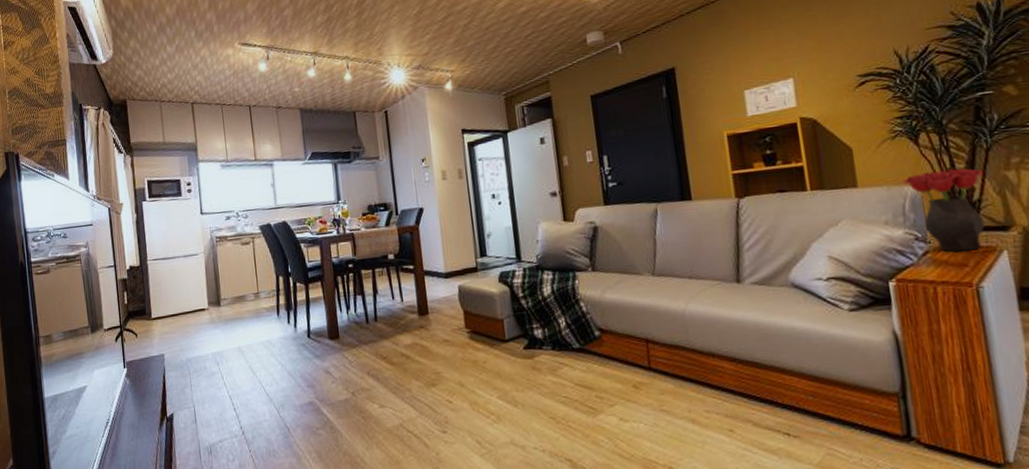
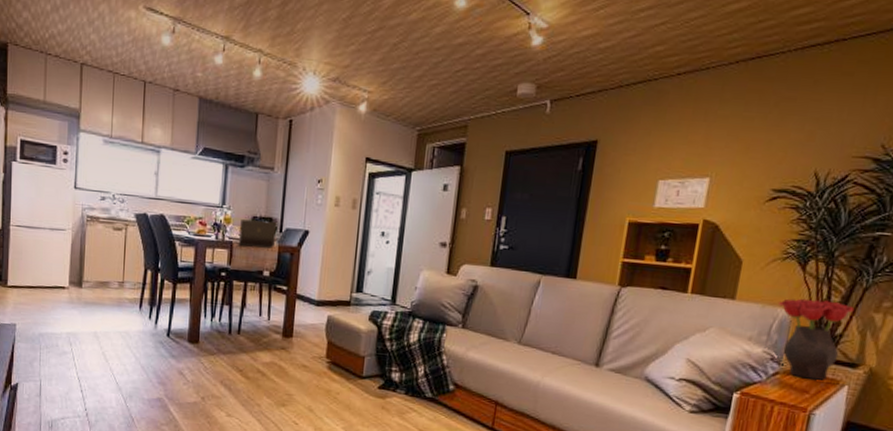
laptop: none [357,207,394,237] -> present [236,219,277,250]

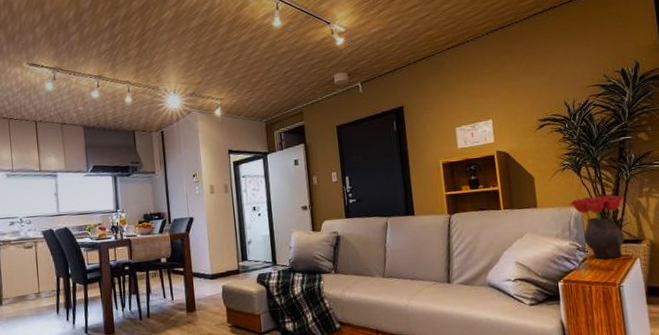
laptop: present [236,219,277,250] -> none [134,216,166,242]

